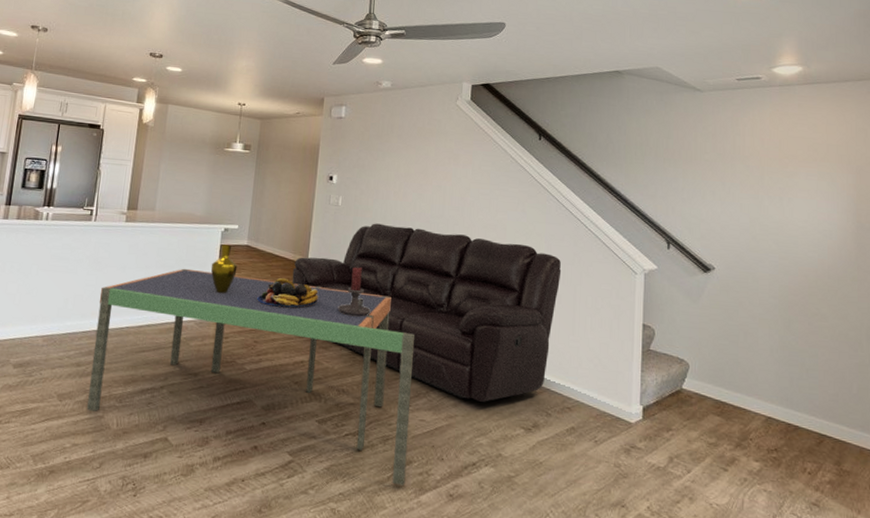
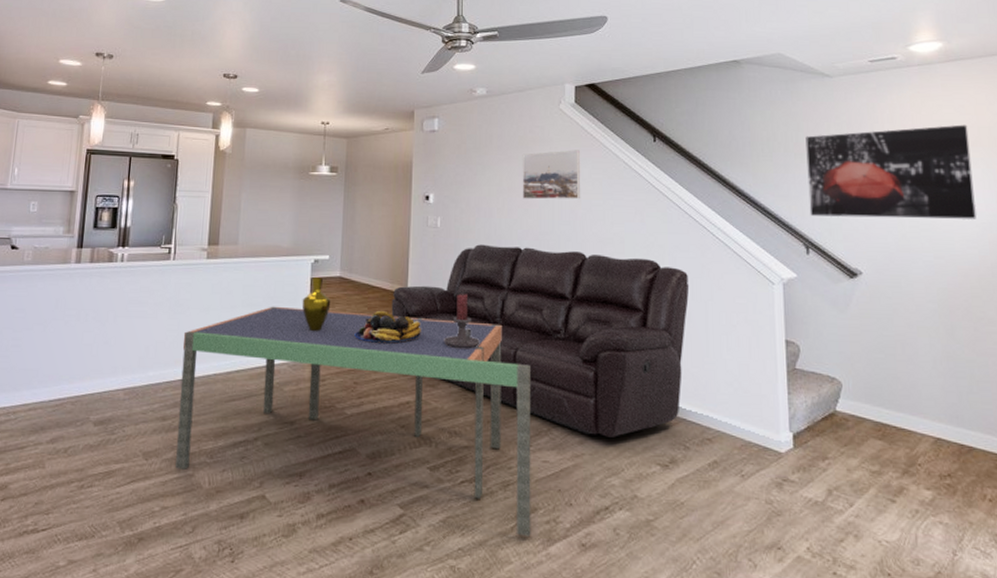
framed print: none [417,143,472,188] -> present [522,150,580,200]
wall art: none [673,141,819,227] -> present [805,124,976,219]

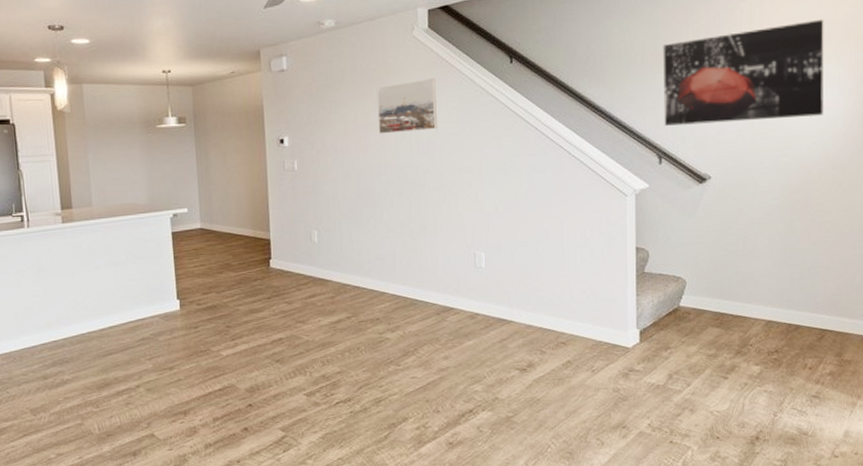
dining table: present [175,306,531,538] -> none [51,259,403,443]
vase: present [302,277,331,332] -> none [165,231,195,284]
fruit bowl: present [354,311,421,344] -> none [222,257,287,288]
sofa: present [391,244,690,437] -> none [255,182,546,351]
candle holder: present [444,294,480,349] -> none [310,233,346,286]

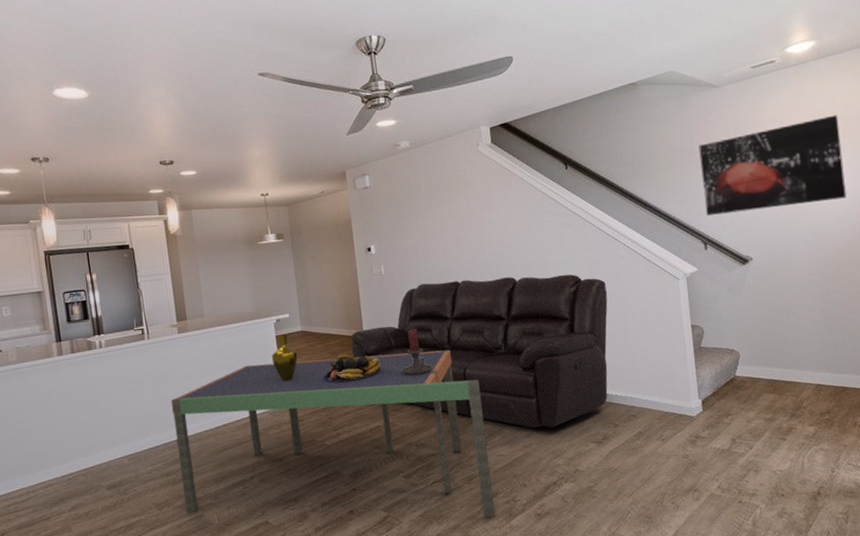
dining table: none [51,259,403,443] -> present [170,349,495,517]
vase: none [165,231,195,284] -> present [271,334,298,382]
fruit bowl: none [222,257,287,288] -> present [322,354,381,383]
sofa: none [255,182,546,351] -> present [351,274,608,429]
candle holder: none [310,233,346,286] -> present [401,328,433,376]
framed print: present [376,78,437,134] -> none [449,186,506,238]

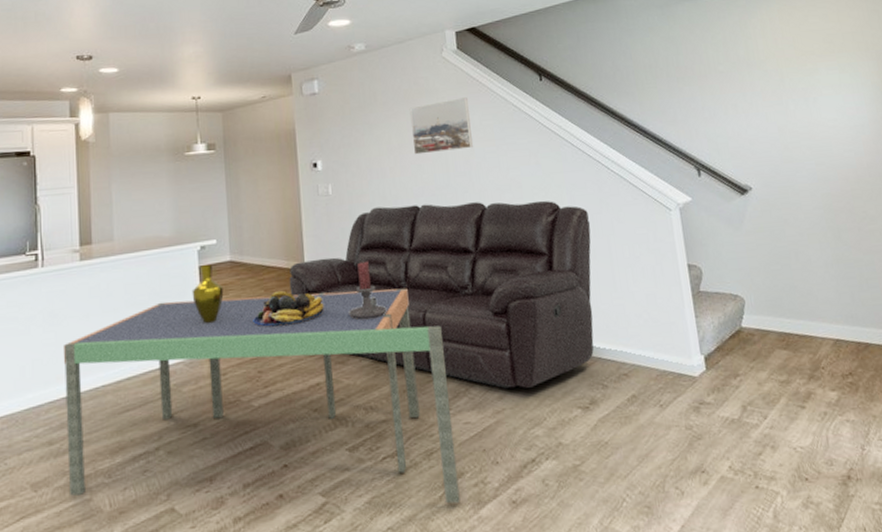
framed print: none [449,186,506,238] -> present [409,97,473,155]
wall art: present [698,115,846,216] -> none [685,32,850,138]

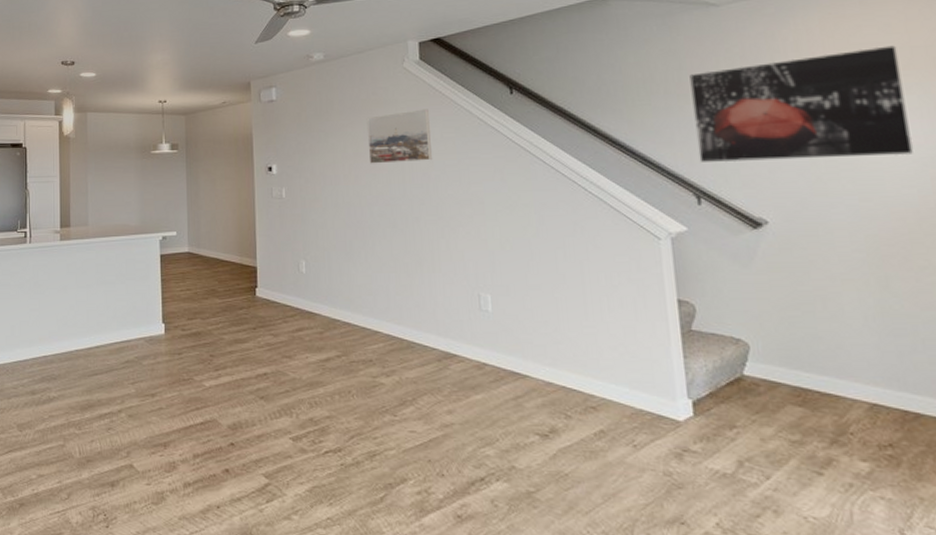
dining table: present [62,288,461,504] -> none [45,283,402,508]
vase: present [191,265,224,324] -> none [153,254,181,307]
fruit bowl: present [253,291,324,327] -> none [207,285,274,316]
sofa: present [289,200,594,389] -> none [241,213,561,406]
candle holder: present [349,261,387,320] -> none [297,264,335,320]
wall art: none [685,32,850,138] -> present [689,45,913,162]

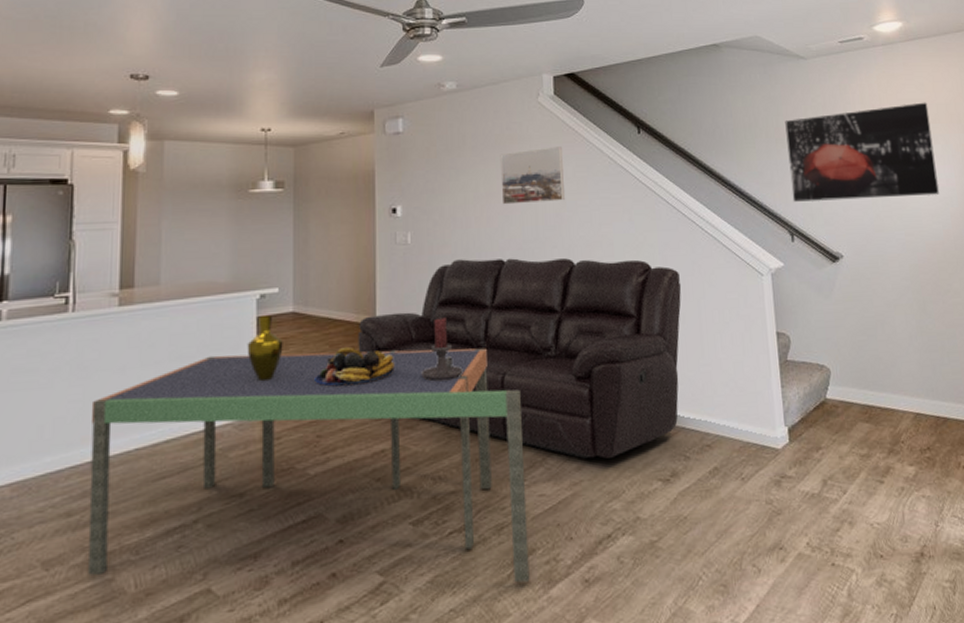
dining table: none [45,283,402,508] -> present [88,348,530,583]
vase: none [153,254,181,307] -> present [247,316,283,382]
fruit bowl: none [207,285,274,316] -> present [314,347,395,387]
sofa: none [241,213,561,406] -> present [358,258,682,459]
candle holder: none [297,264,335,320] -> present [421,317,463,381]

